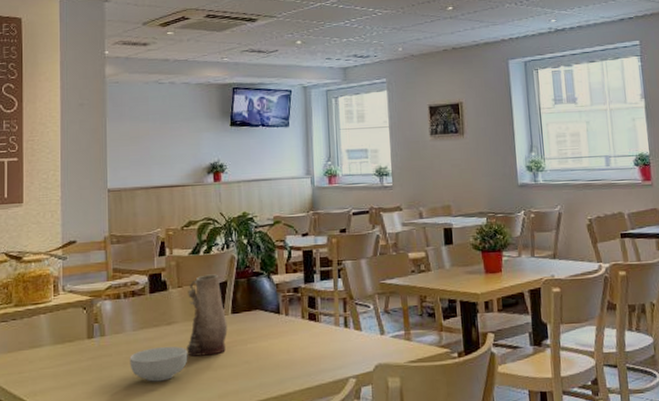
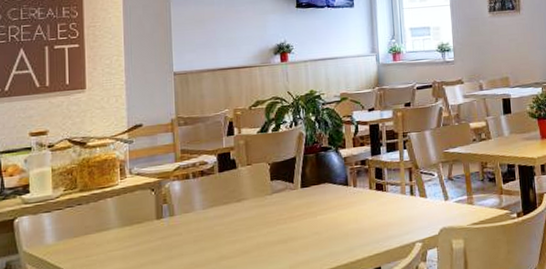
cereal bowl: present [129,346,188,382] -> none [200,222,259,258]
vase: present [187,274,228,357] -> none [257,150,297,231]

